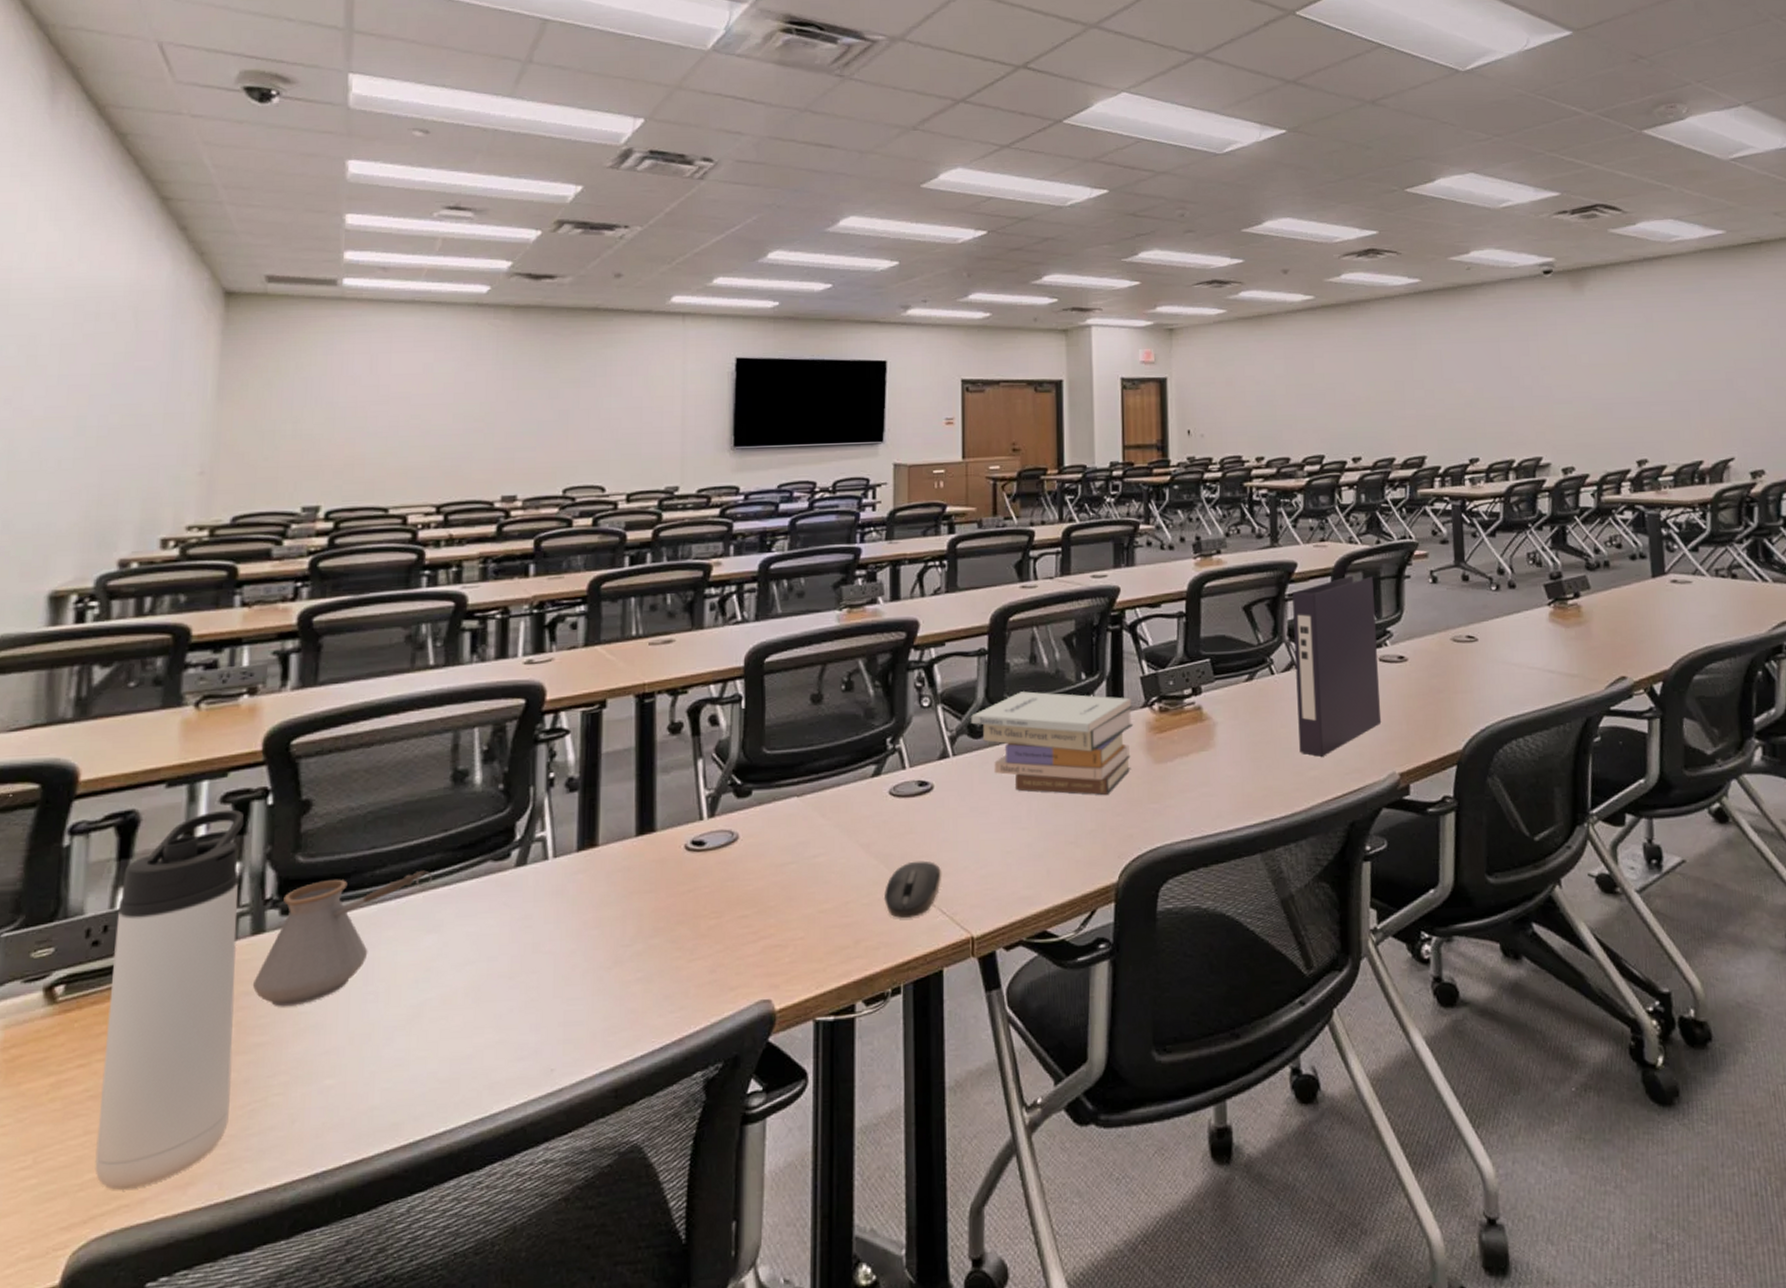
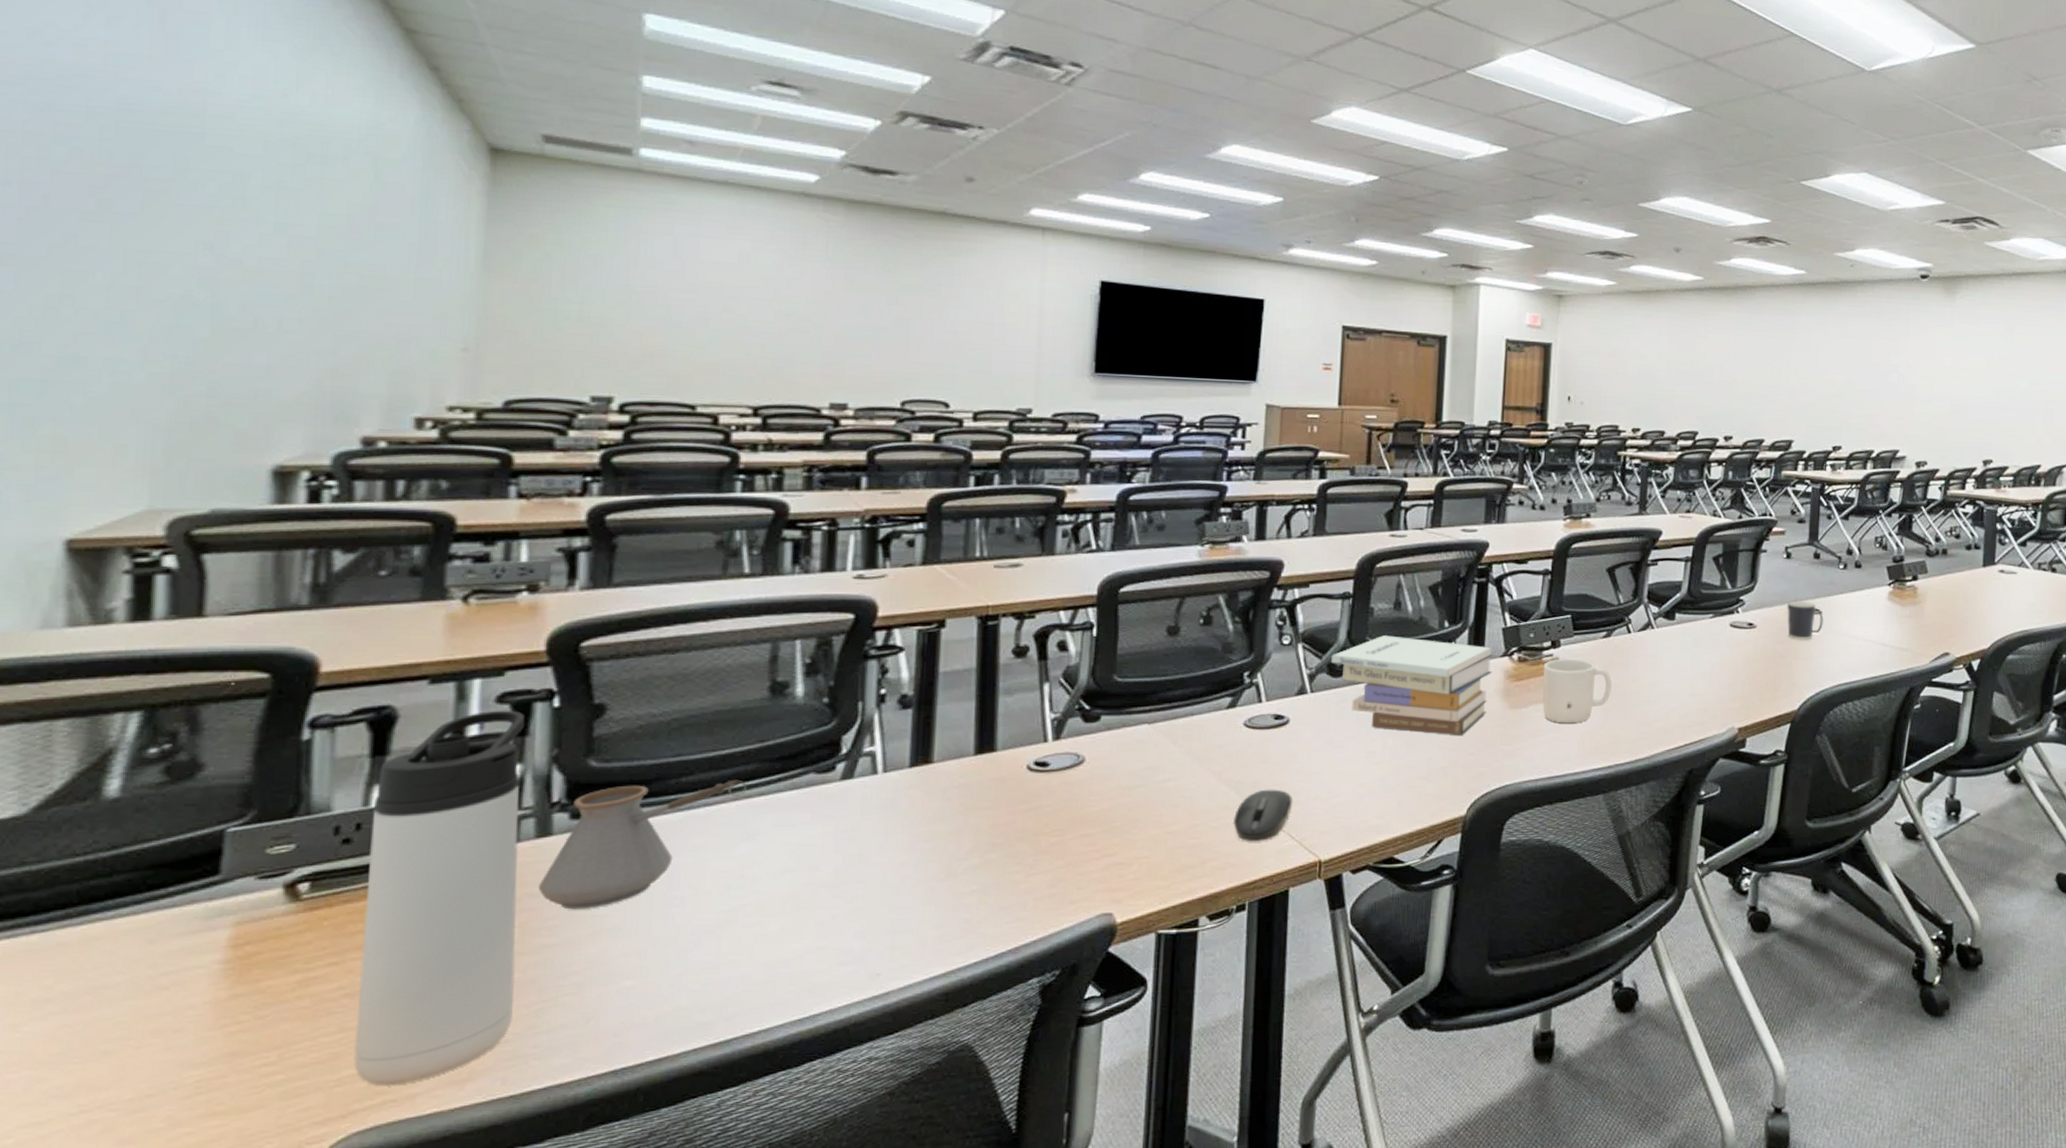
mug: none [1185,705,1259,777] -> present [1542,658,1612,723]
binder: present [1292,575,1382,757] -> none [1648,546,1732,710]
mug: none [1438,629,1481,673] -> present [1786,602,1824,641]

